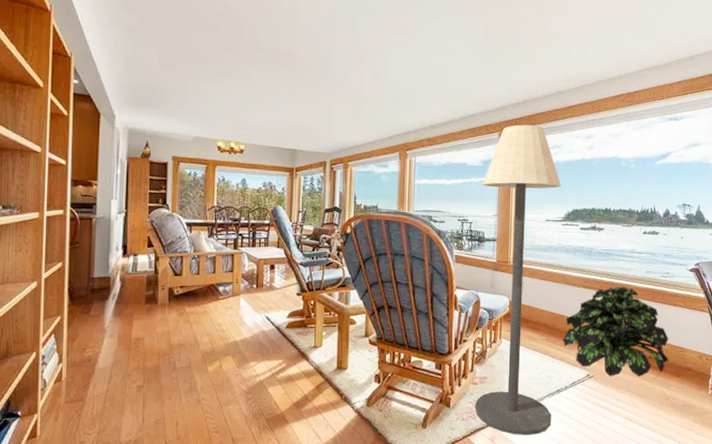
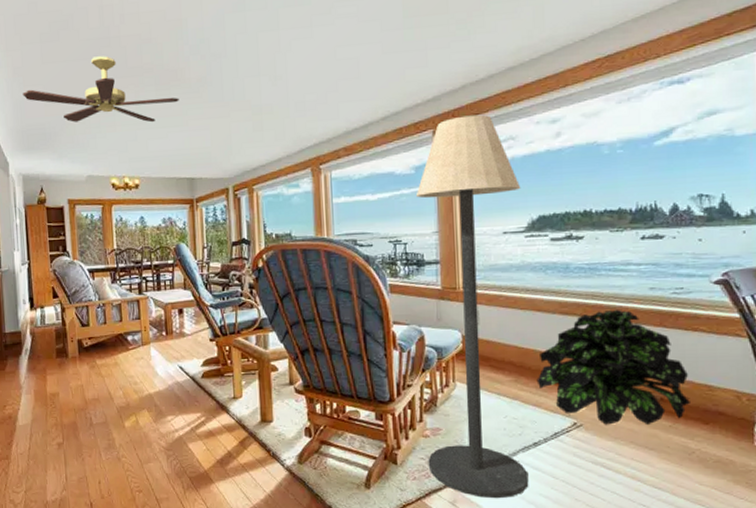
ceiling fan: none [137,30,289,96] -> present [22,56,179,123]

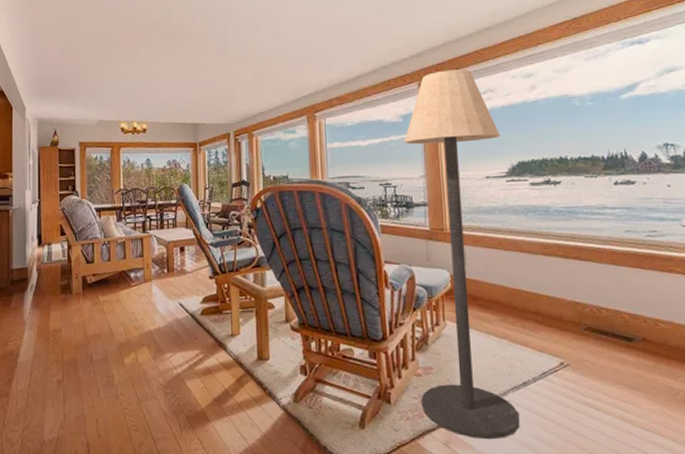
ceiling fan: present [22,56,179,123] -> none [42,12,186,73]
potted plant: present [536,309,690,425] -> none [523,250,671,365]

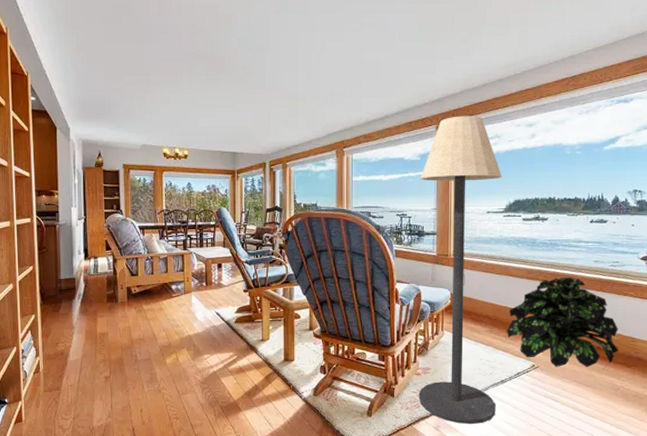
potted plant: none [523,250,671,365] -> present [506,276,619,367]

